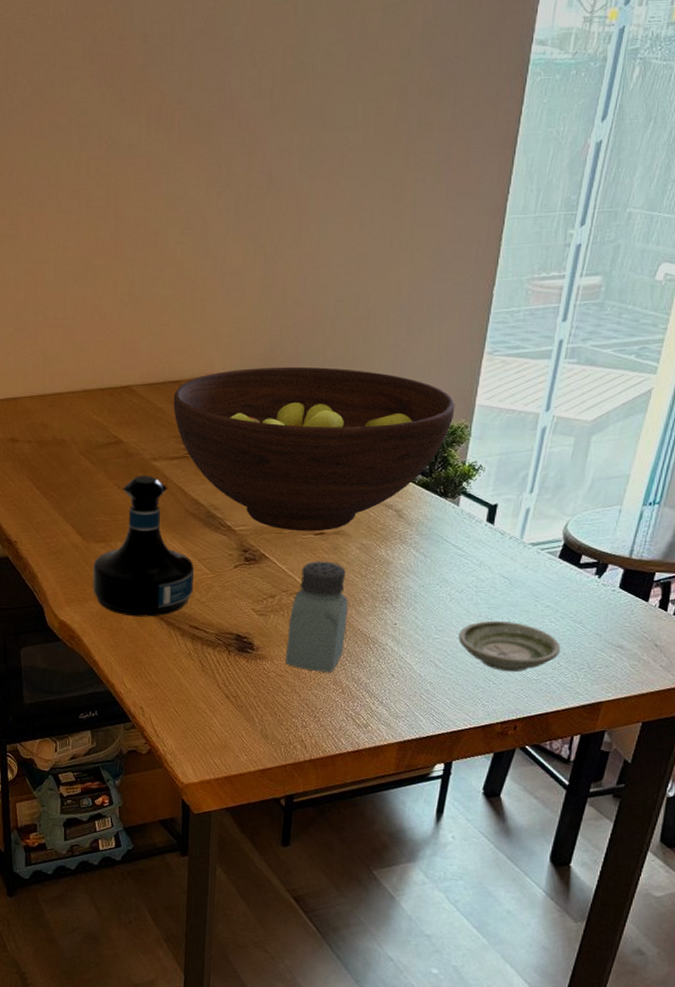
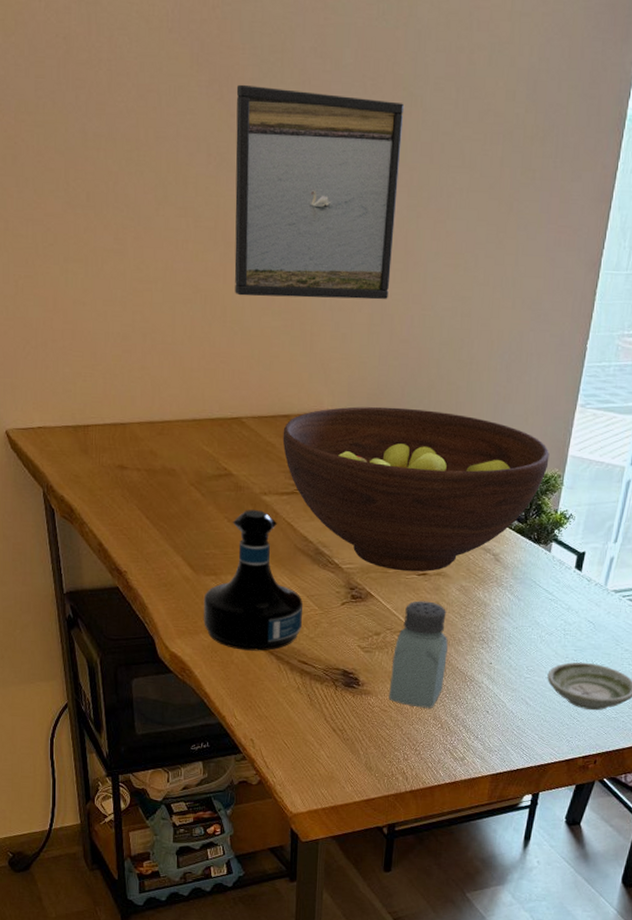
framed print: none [125,70,295,269] -> present [234,84,405,300]

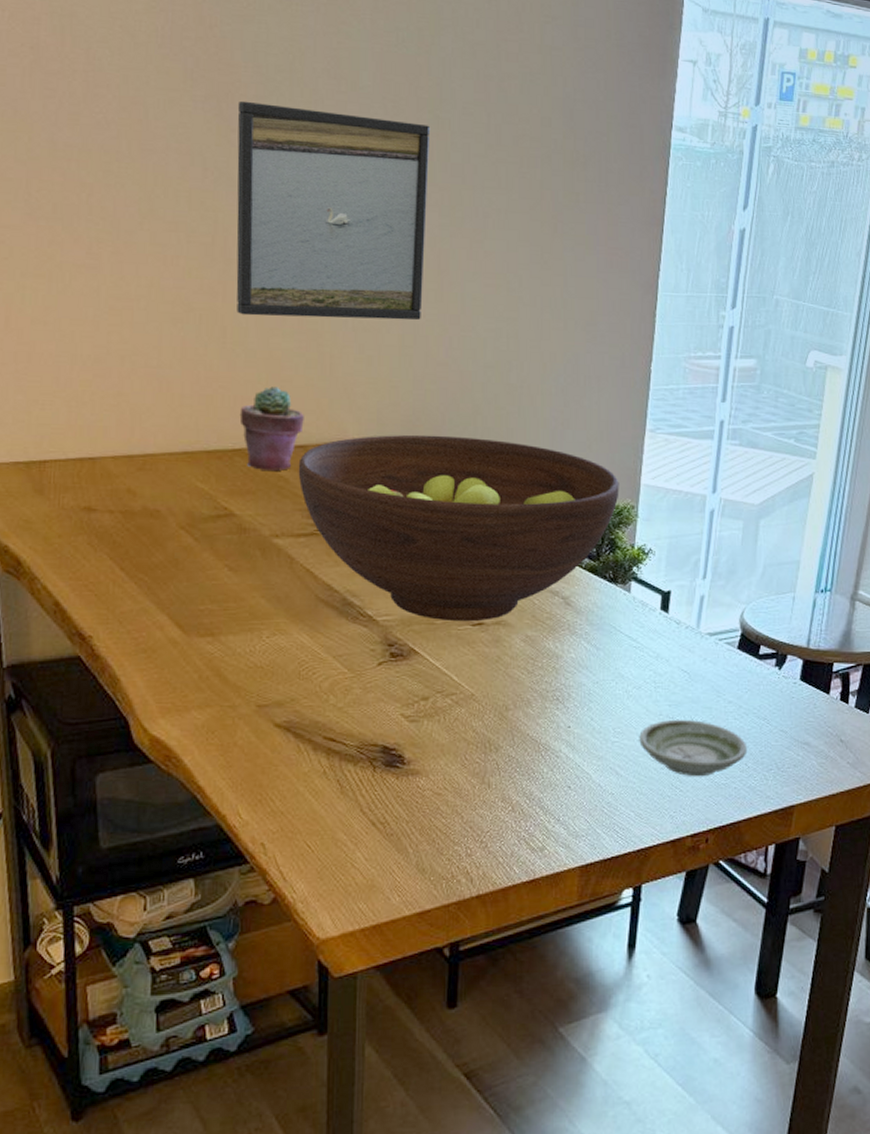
tequila bottle: present [203,510,303,651] -> none [196,555,327,728]
potted succulent: none [236,362,288,437] -> present [239,386,304,471]
saltshaker: present [388,601,448,708] -> none [443,656,514,787]

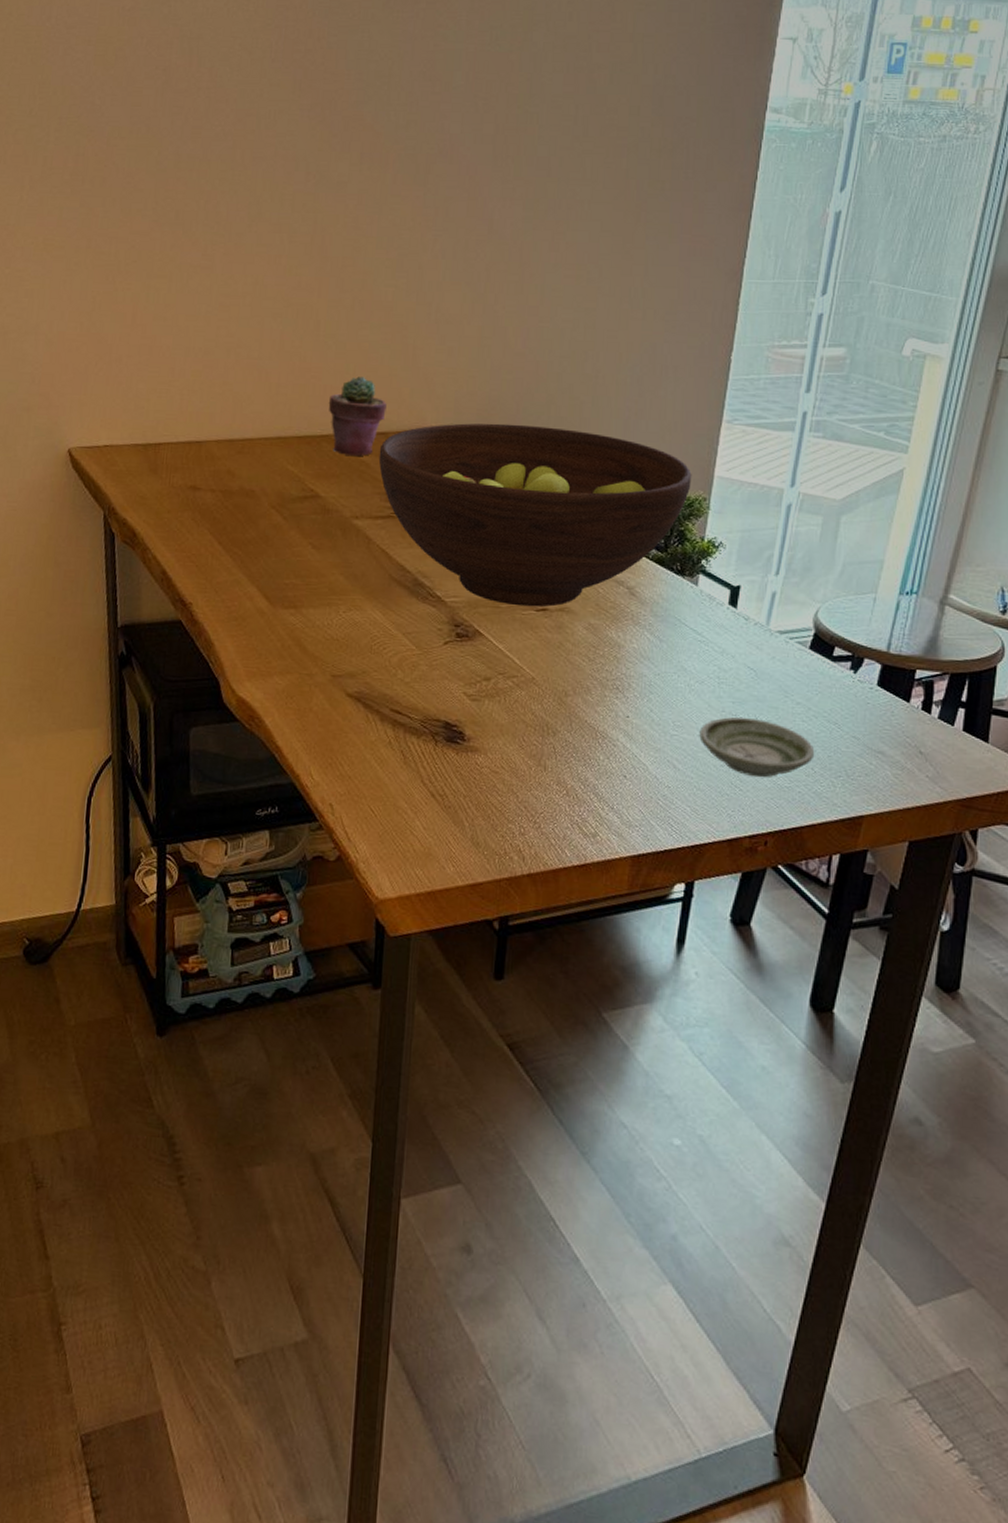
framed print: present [236,100,431,321] -> none [330,107,519,312]

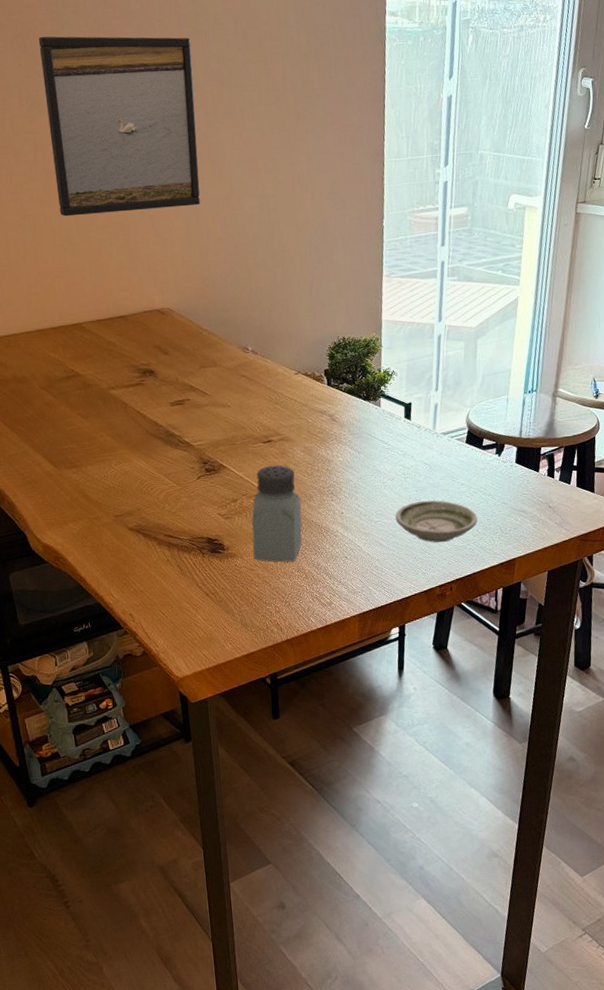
potted succulent: present [328,376,387,456] -> none [73,271,122,339]
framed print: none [330,107,519,312] -> present [38,36,200,217]
fruit bowl: present [378,423,692,607] -> none [121,296,366,441]
saltshaker: none [501,640,574,771] -> present [252,465,302,563]

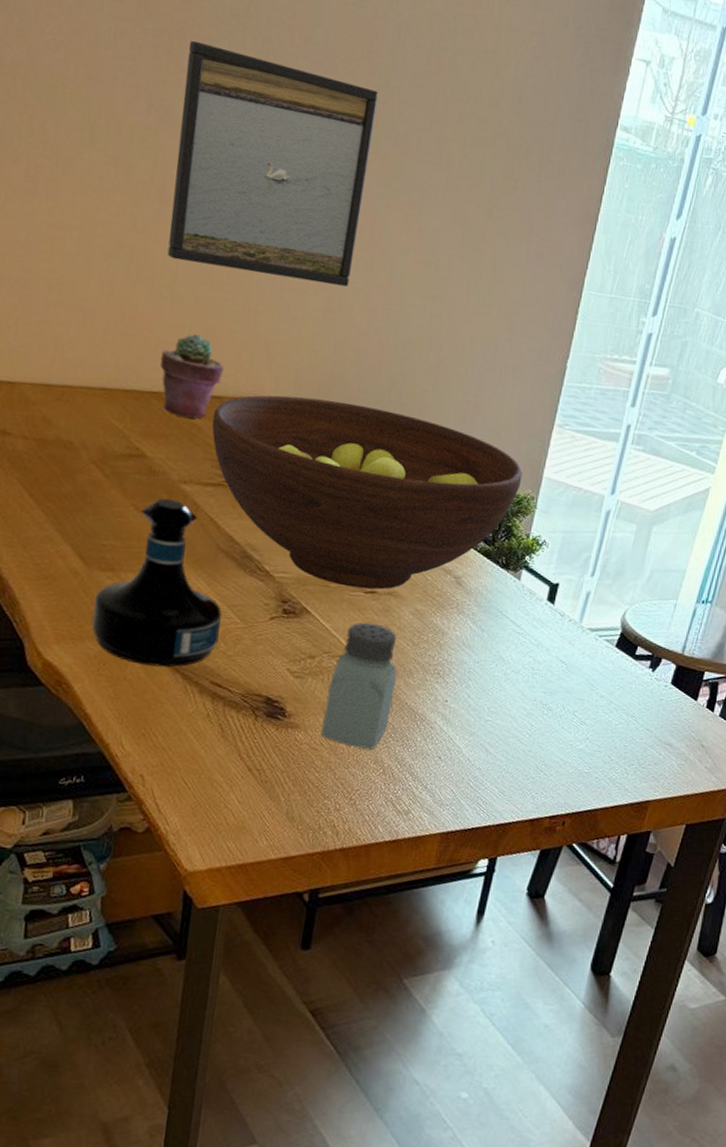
tequila bottle: none [67,403,163,533] -> present [92,498,222,668]
potted succulent: none [73,271,122,339] -> present [160,334,224,419]
fruit bowl: none [121,296,366,441] -> present [212,395,523,590]
saucer: present [395,500,478,543] -> none [511,706,613,764]

